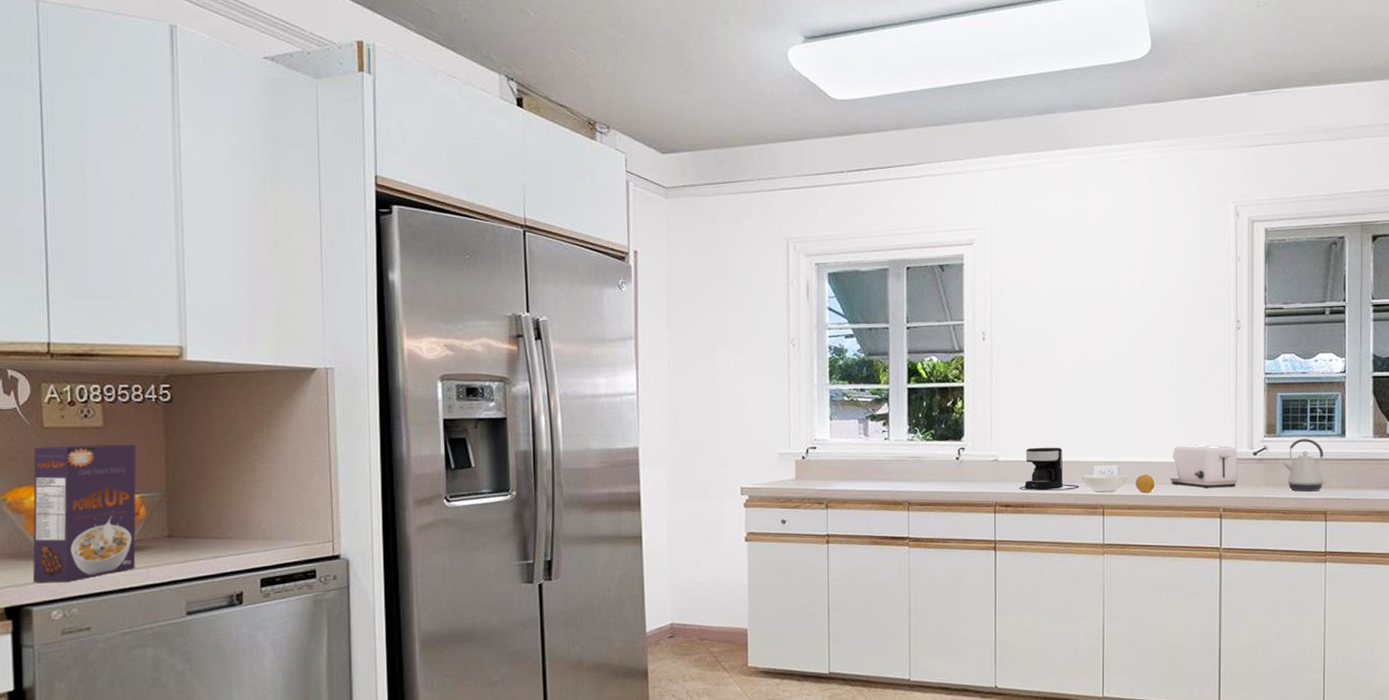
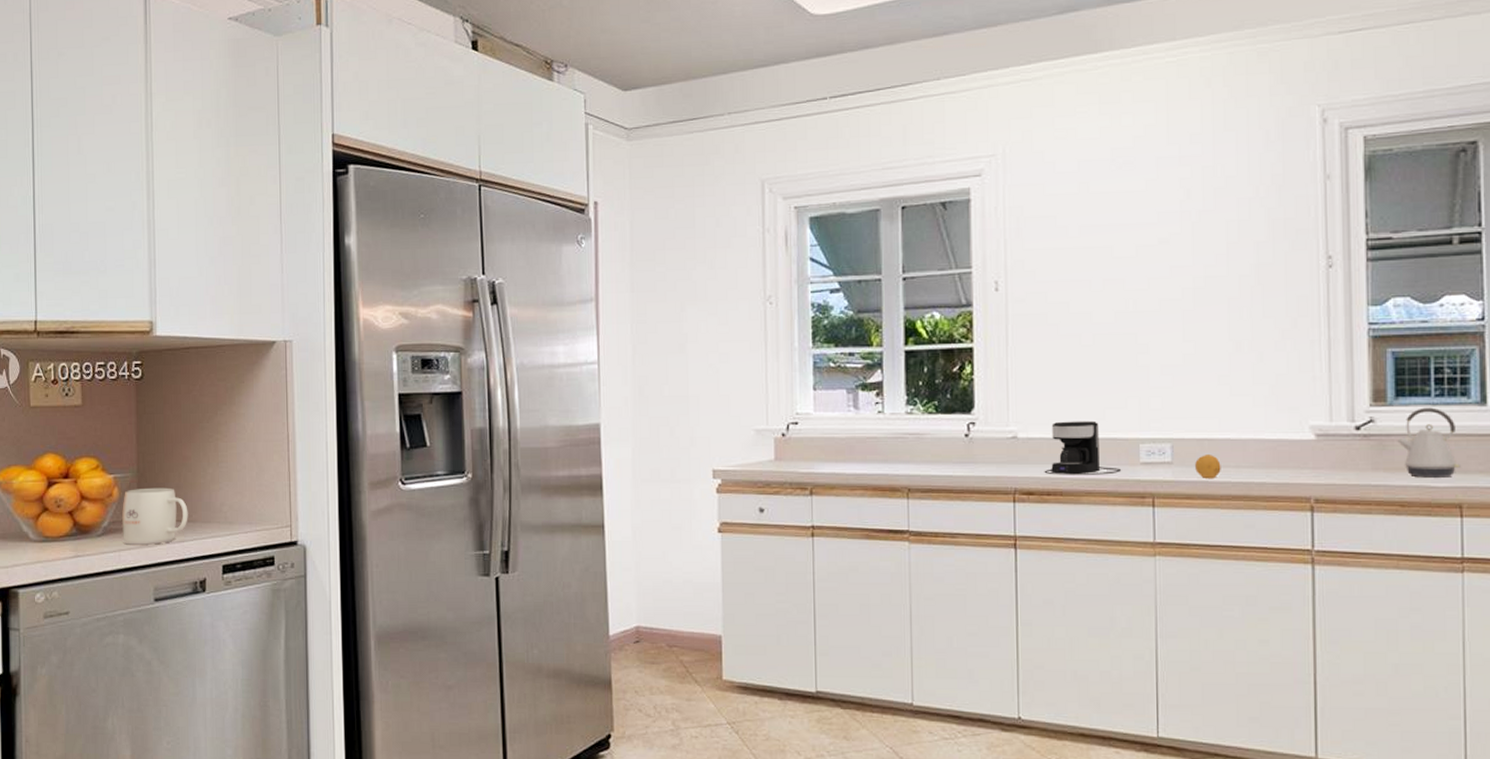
cereal box: present [33,445,136,583] -> none [20,424,111,565]
mug: none [150,506,223,561] -> present [122,487,188,545]
bowl: present [1081,474,1128,493] -> none [1123,454,1185,479]
toaster: present [1170,445,1238,489] -> none [1241,418,1334,473]

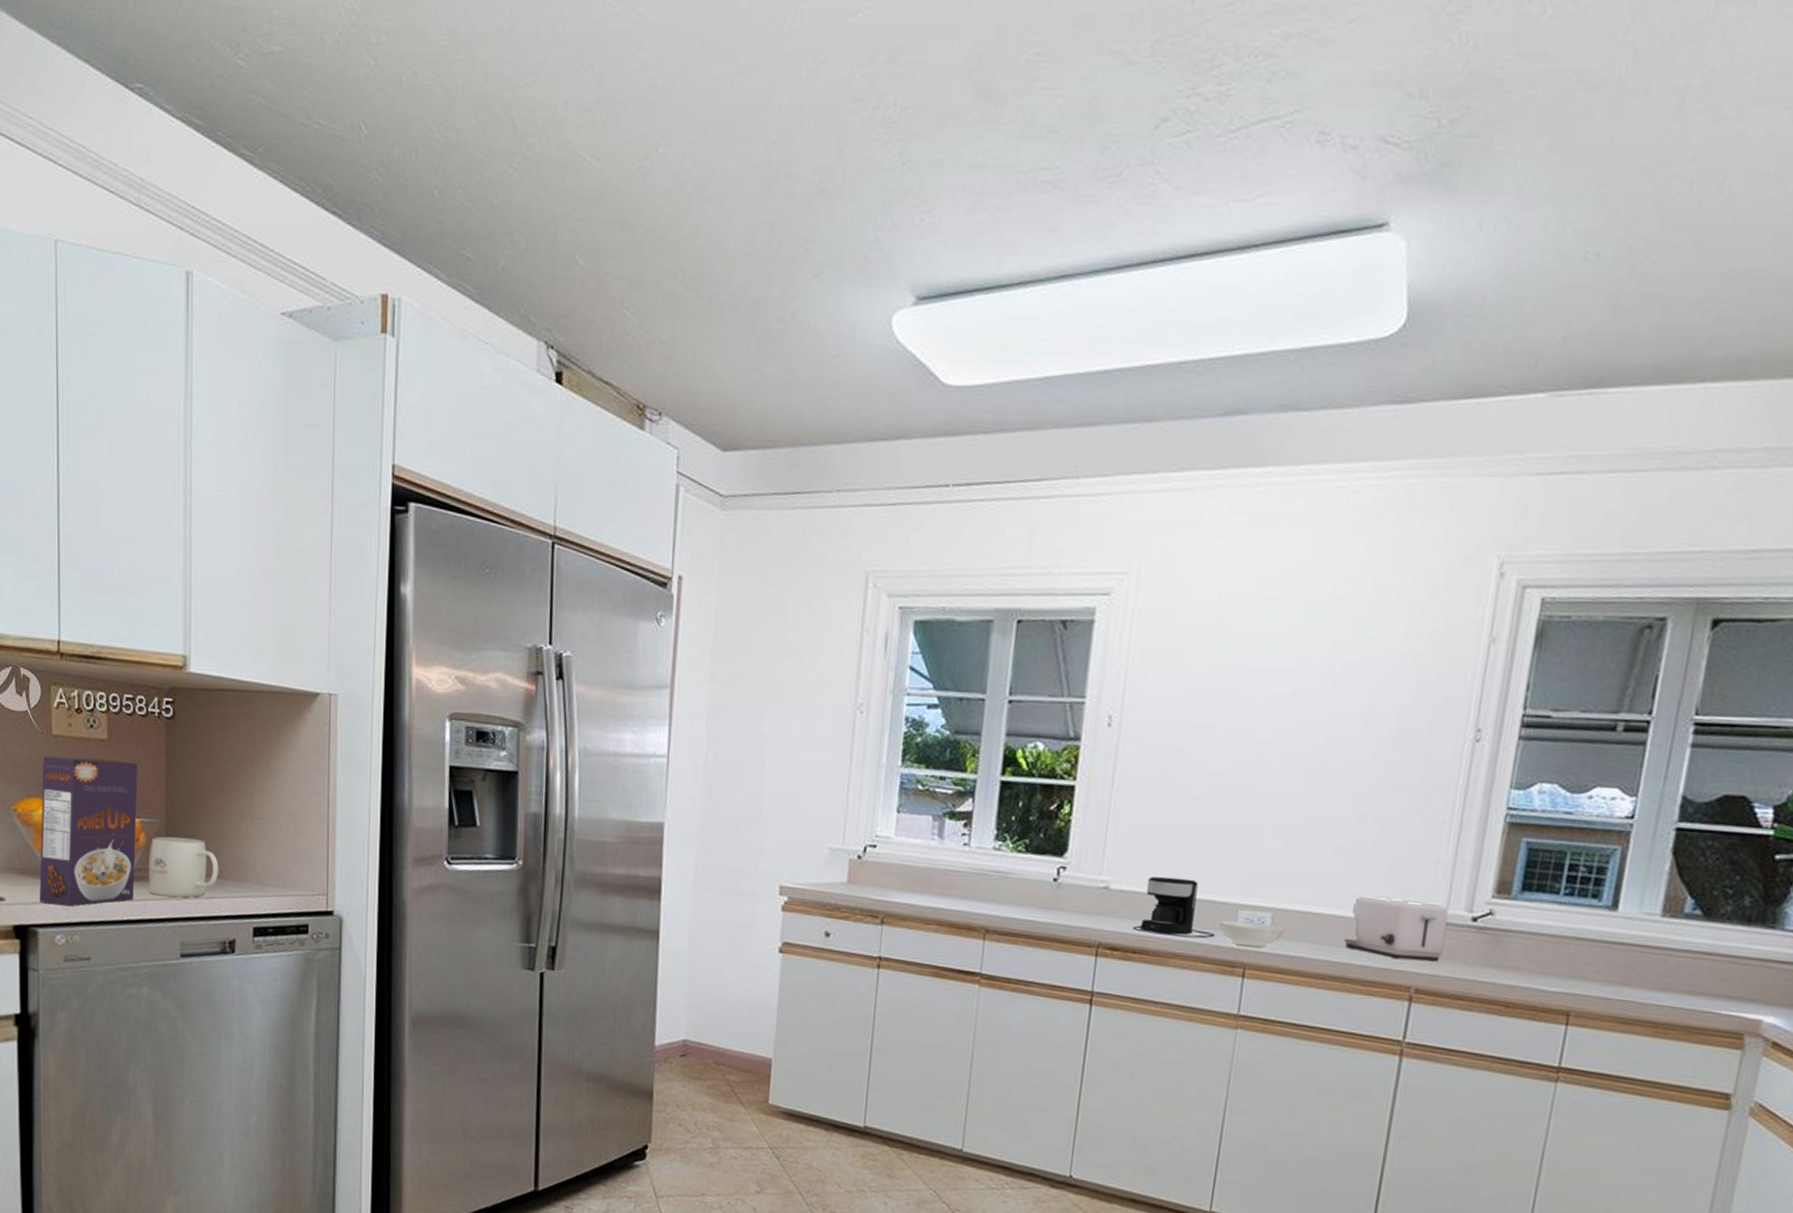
cereal box: none [20,424,111,565] -> present [39,755,138,907]
bowl: none [1123,454,1185,479] -> present [1219,920,1285,949]
fruit: present [1195,455,1221,479] -> none [1294,929,1322,956]
toaster: none [1241,418,1334,473] -> present [1344,895,1449,962]
kettle: present [1397,407,1461,478] -> none [1514,905,1580,983]

